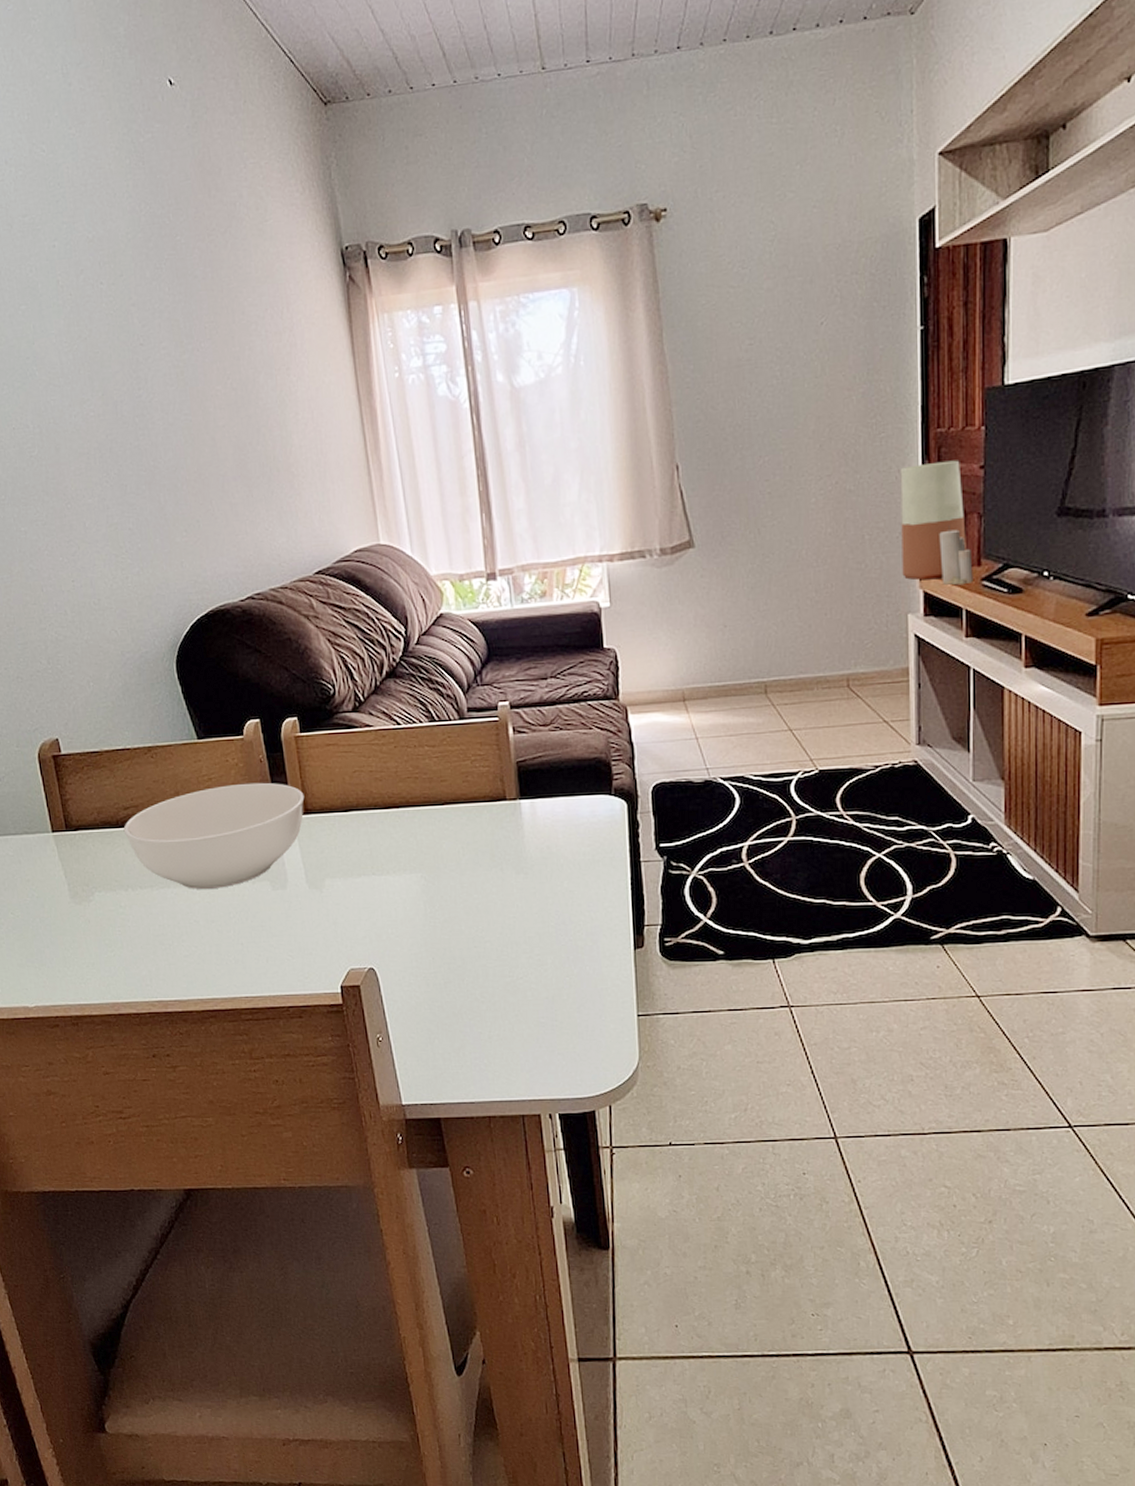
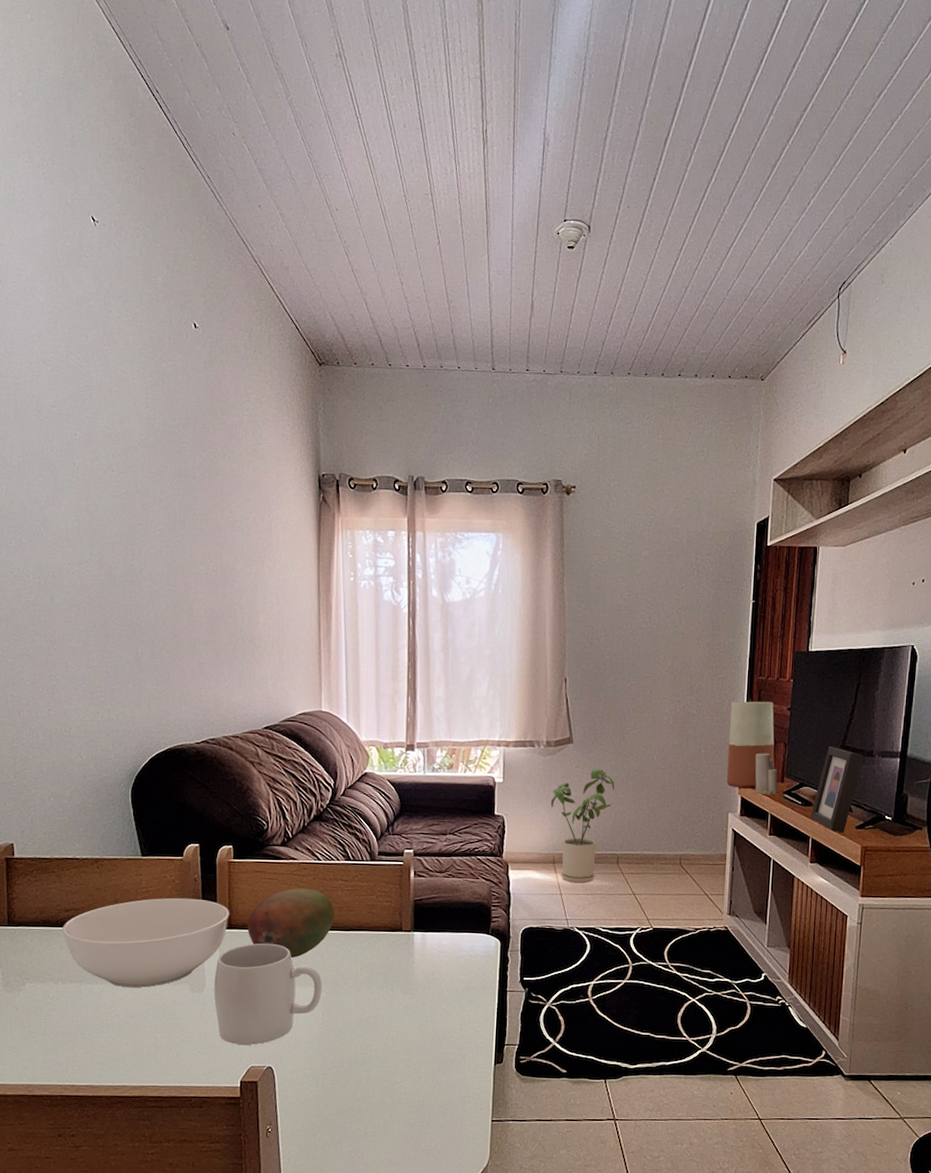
mug: none [296,826,421,945] -> present [214,943,323,1045]
fruit: none [325,759,425,842] -> present [247,887,335,958]
house plant: none [672,575,753,723] -> present [550,768,614,884]
picture frame: none [1021,509,1093,623] -> present [810,745,865,832]

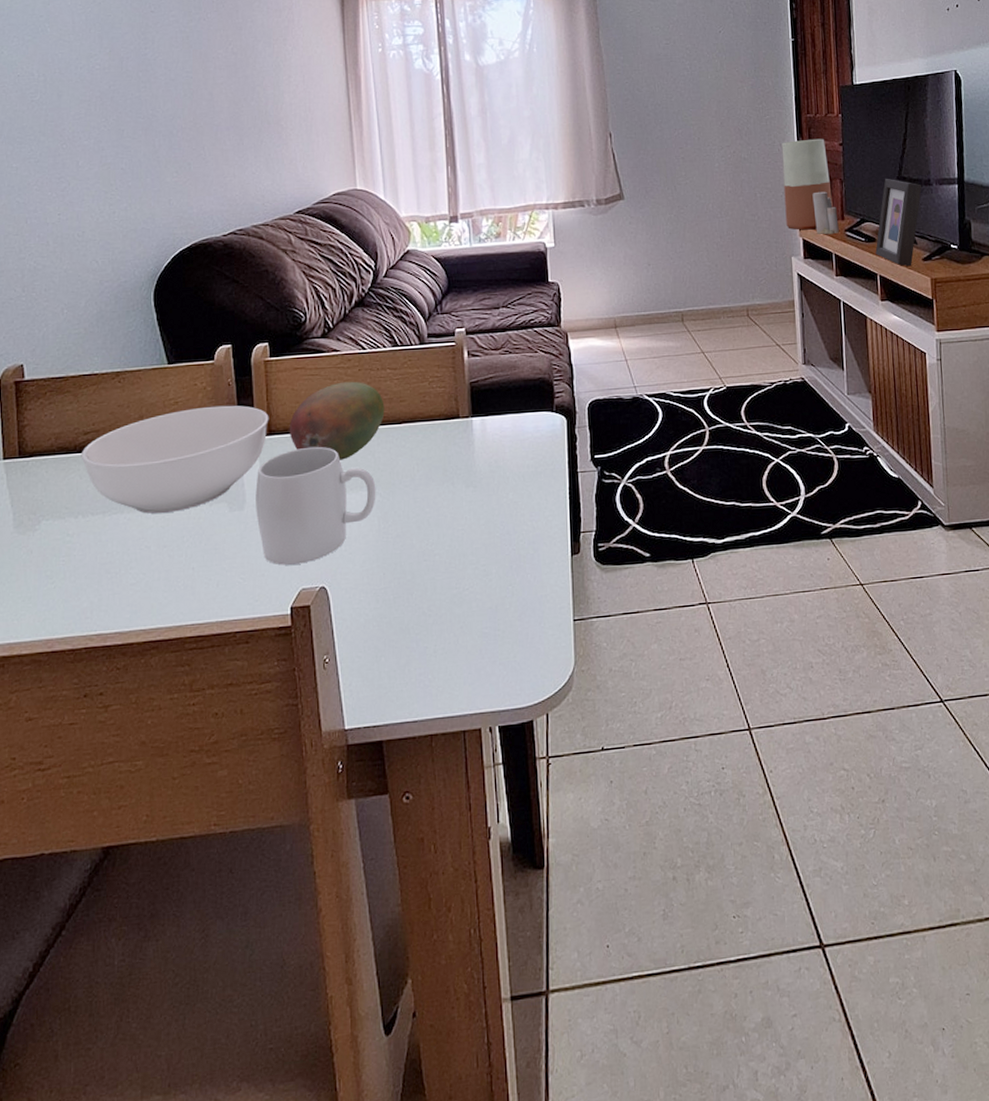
house plant: present [550,768,614,884] -> none [606,223,671,347]

